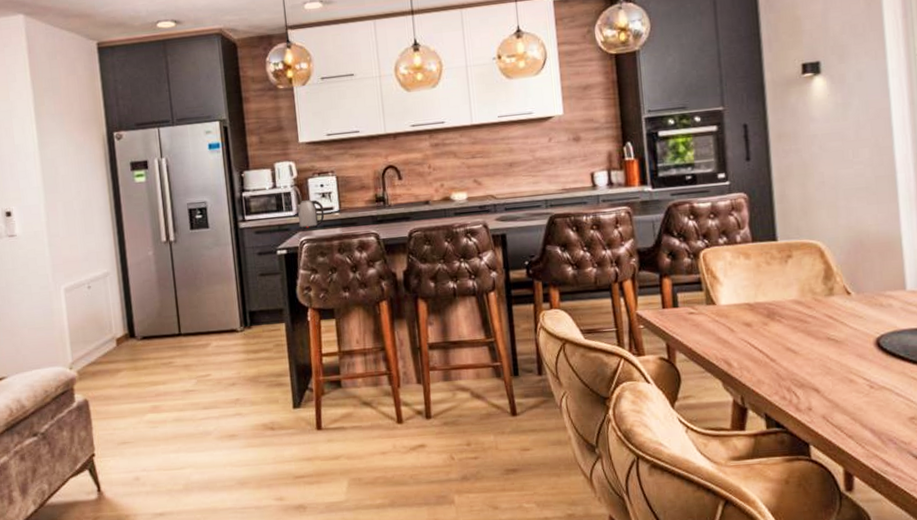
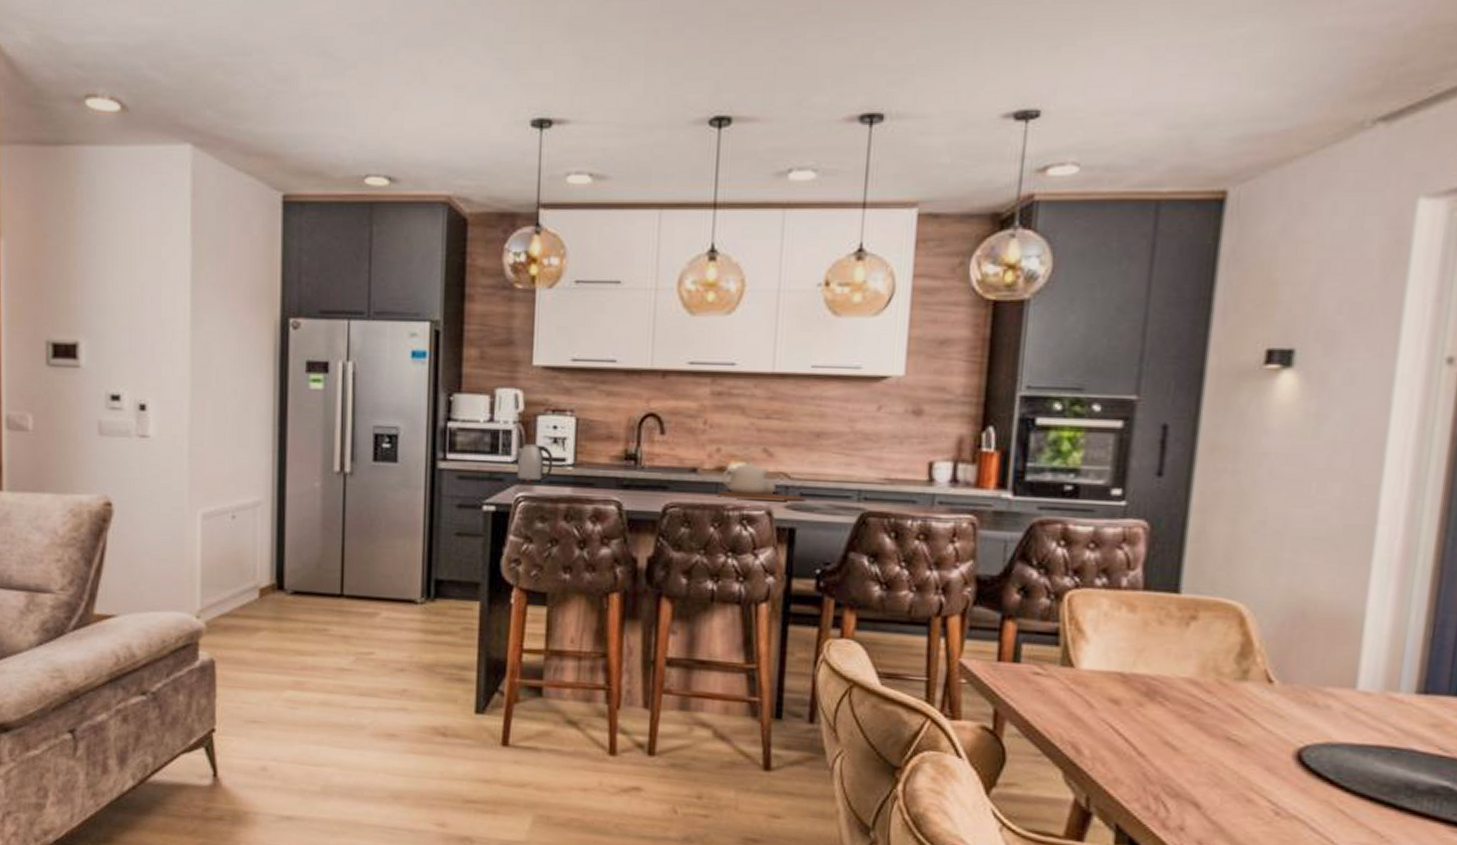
tea set: none [446,188,509,220] -> present [718,458,806,503]

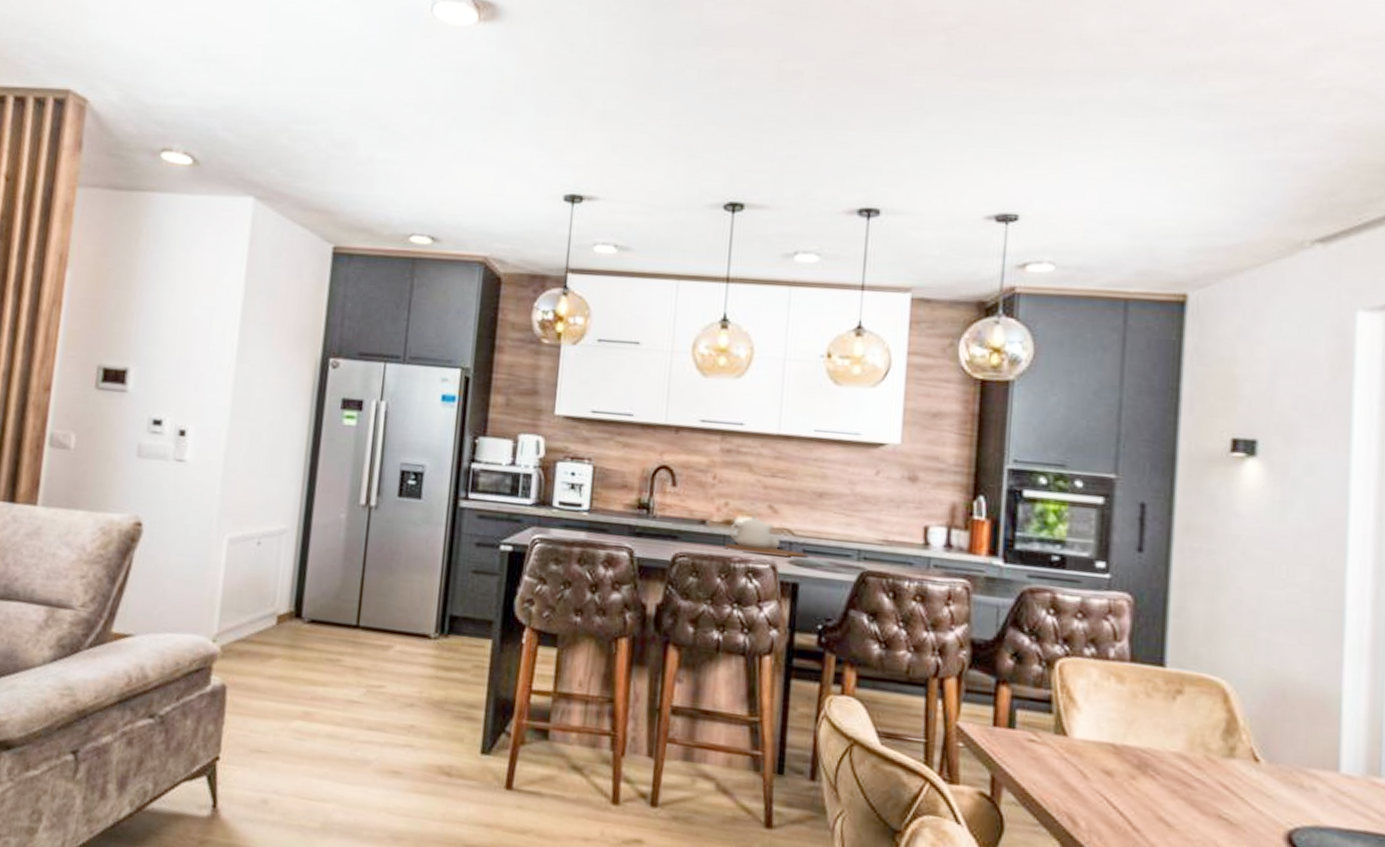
kettle: present [516,443,553,483] -> none [533,487,570,526]

